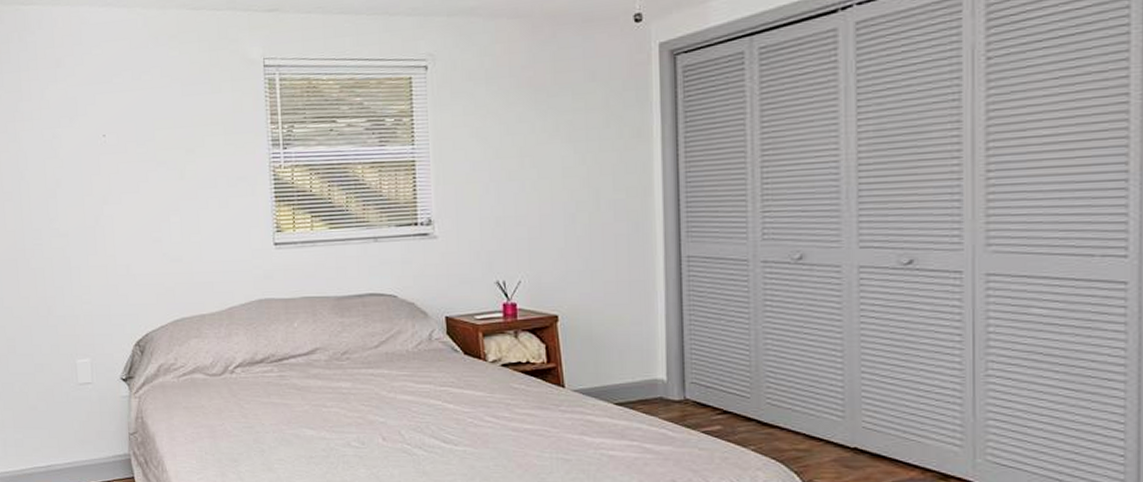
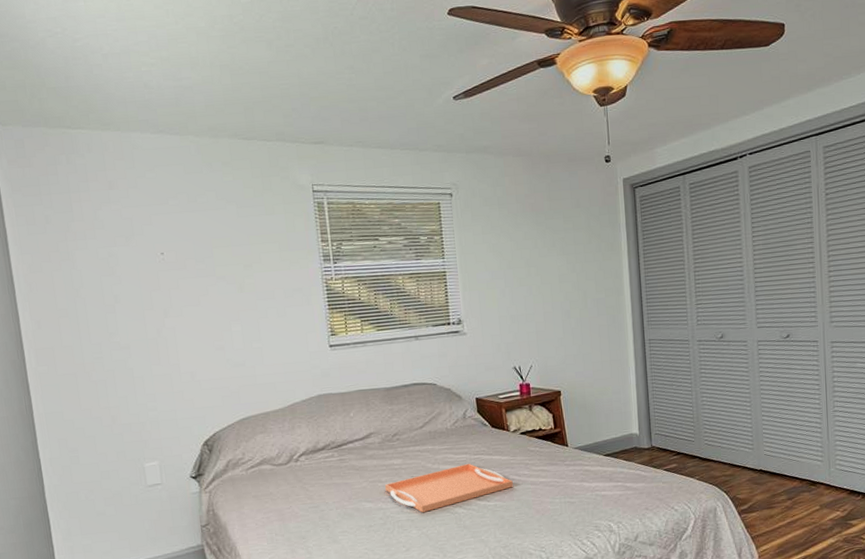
serving tray: none [329,395,488,450] -> present [384,463,513,513]

